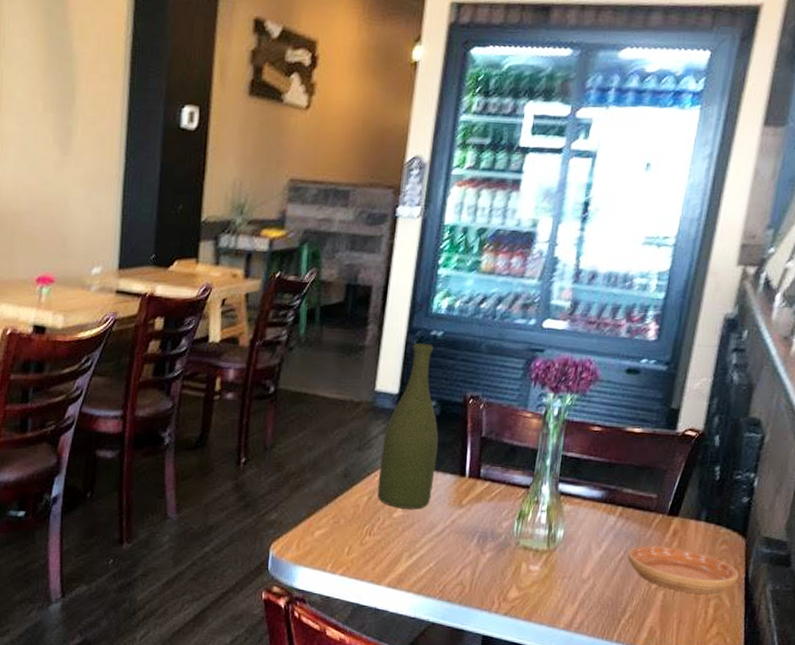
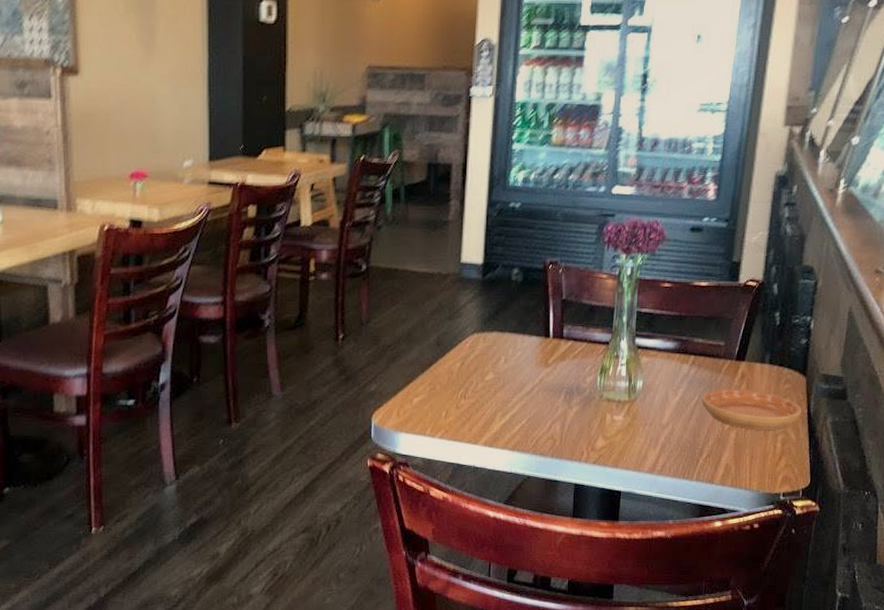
bottle: present [377,343,439,510] -> none [469,215,523,372]

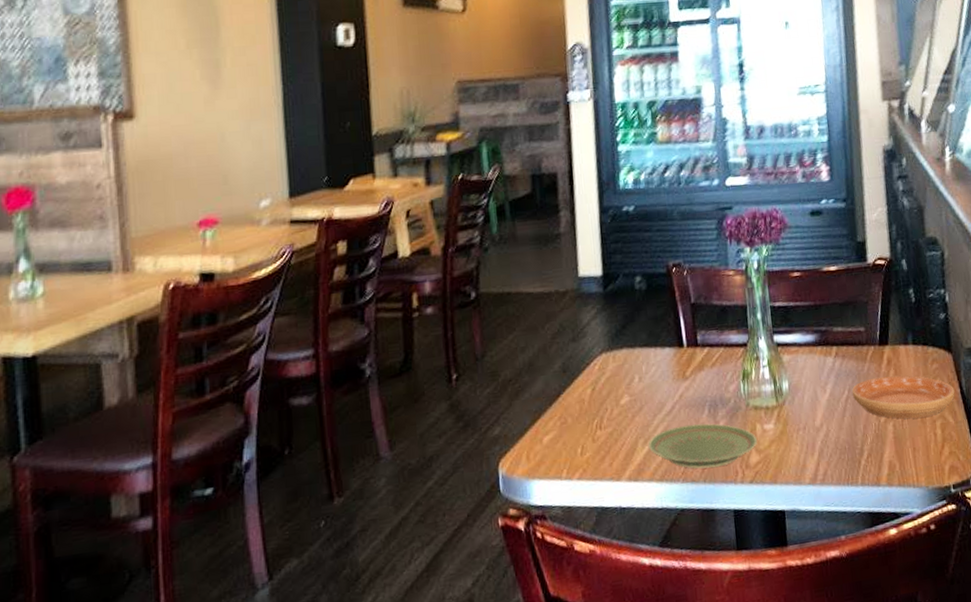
plate: none [505,406,606,446] -> present [648,423,758,469]

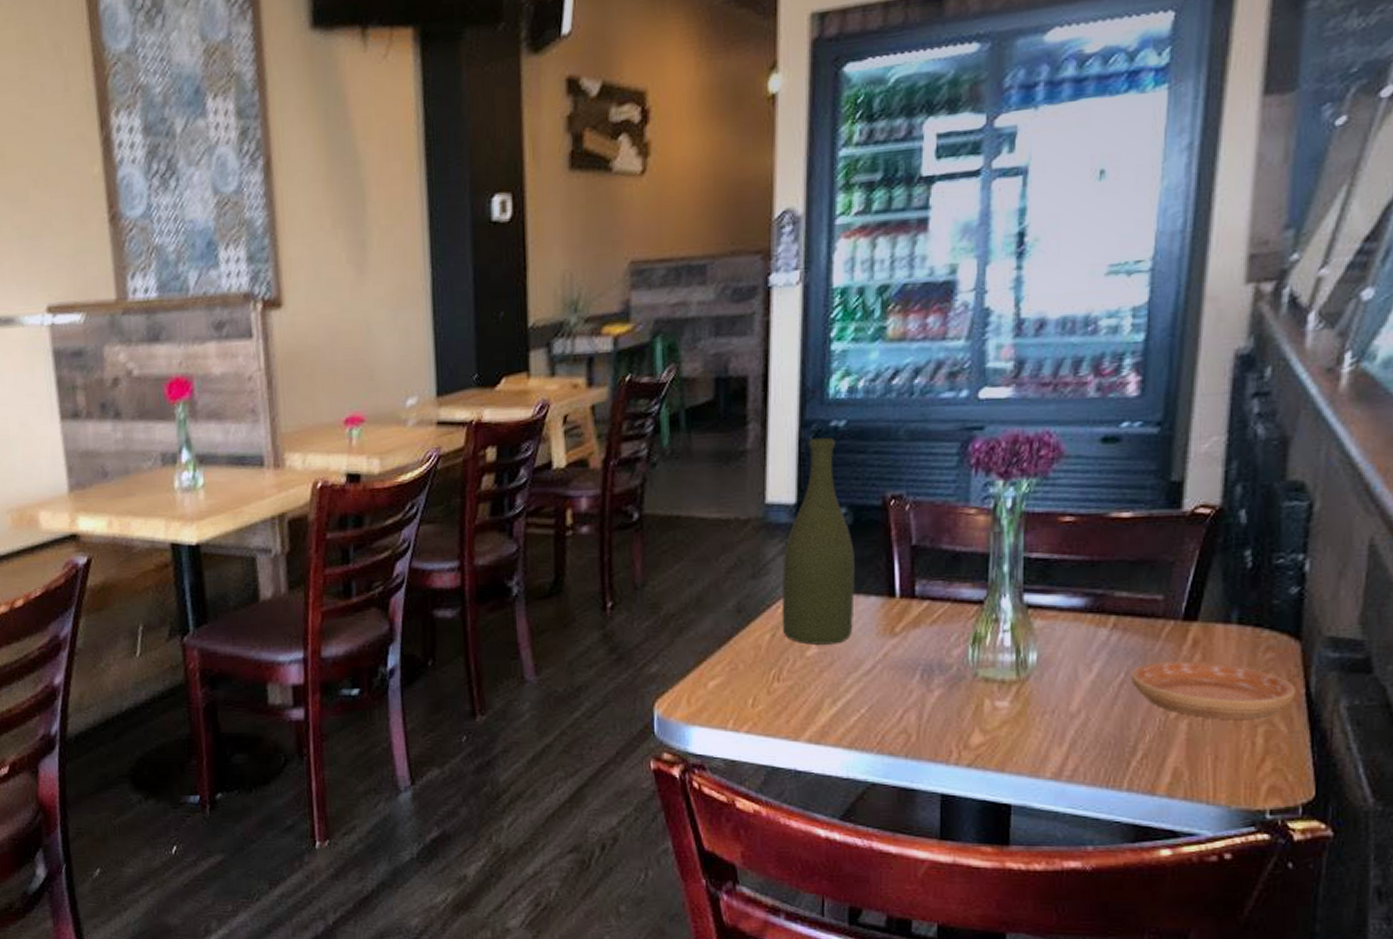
bottle: none [596,220,655,394] -> present [781,438,855,645]
plate: present [648,423,758,469] -> none [836,689,984,743]

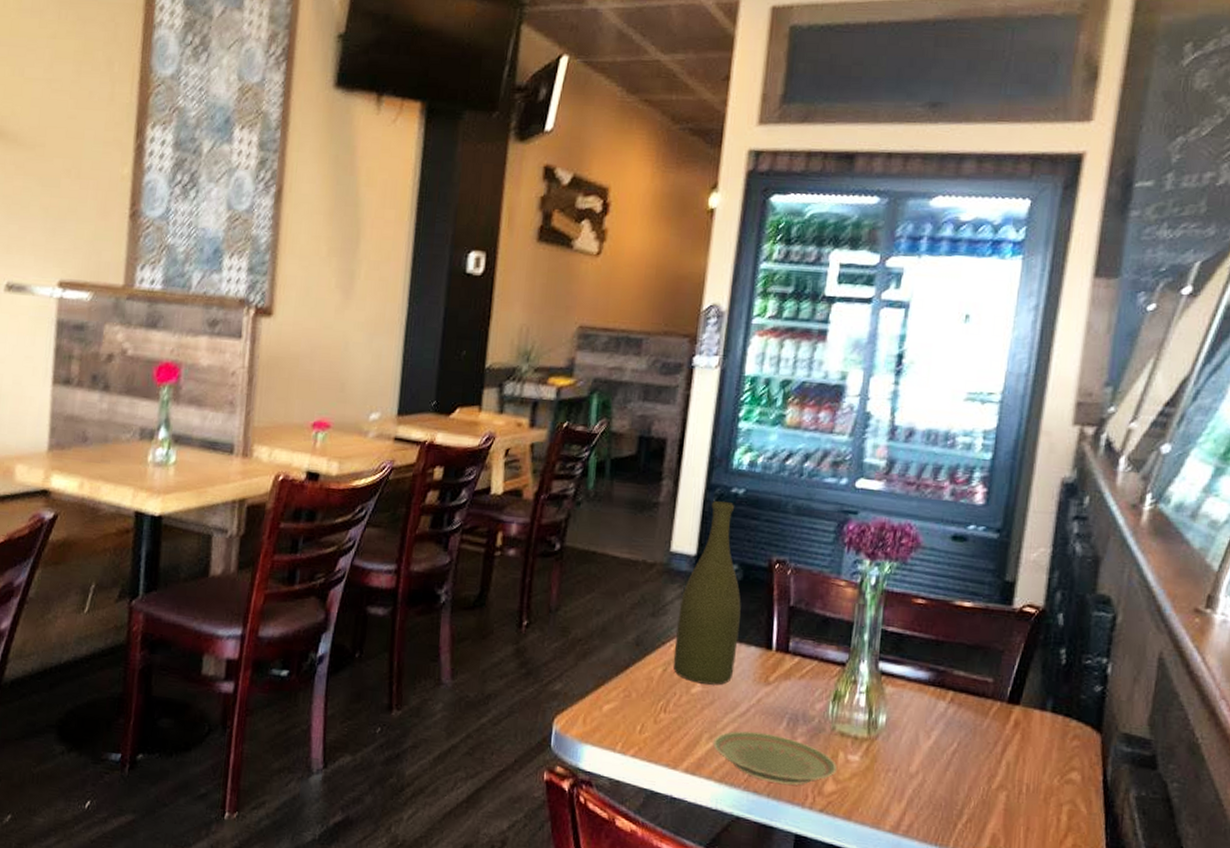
plate: none [836,689,984,743] -> present [712,731,838,785]
saucer: present [1130,660,1296,719] -> none [962,737,1096,798]

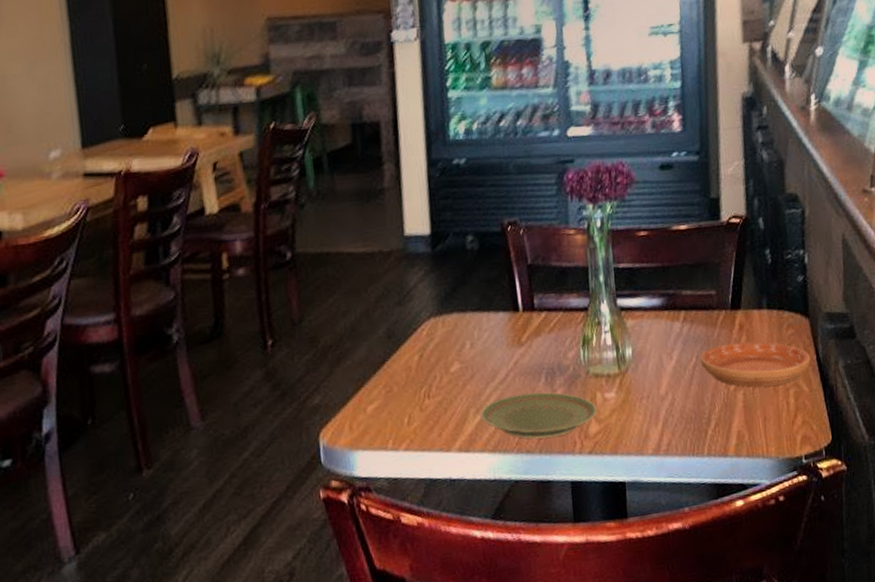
bottle: present [673,501,741,685] -> none [423,174,488,362]
saucer: none [962,737,1096,798] -> present [700,341,811,388]

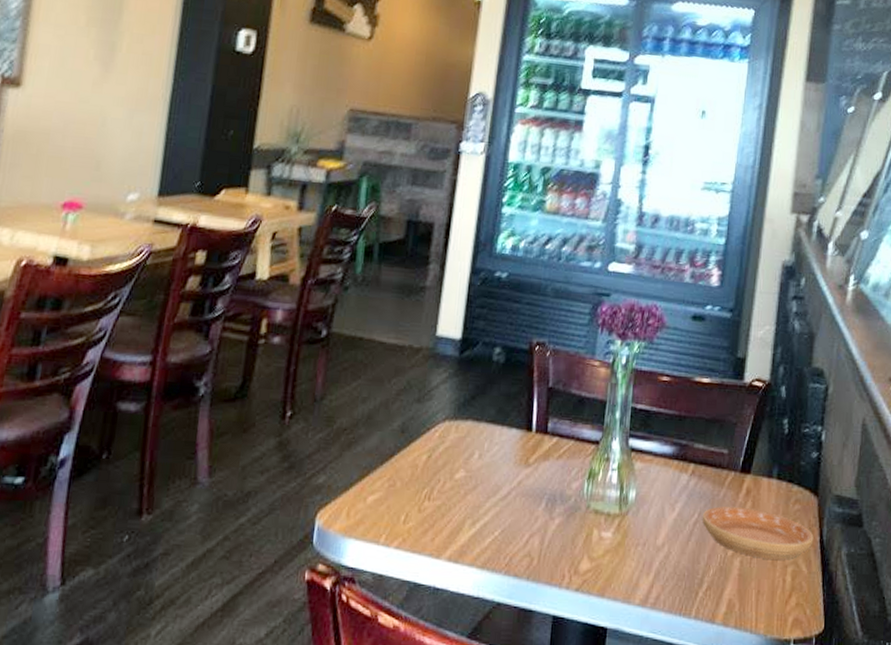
plate: present [480,392,598,440] -> none [475,514,592,567]

